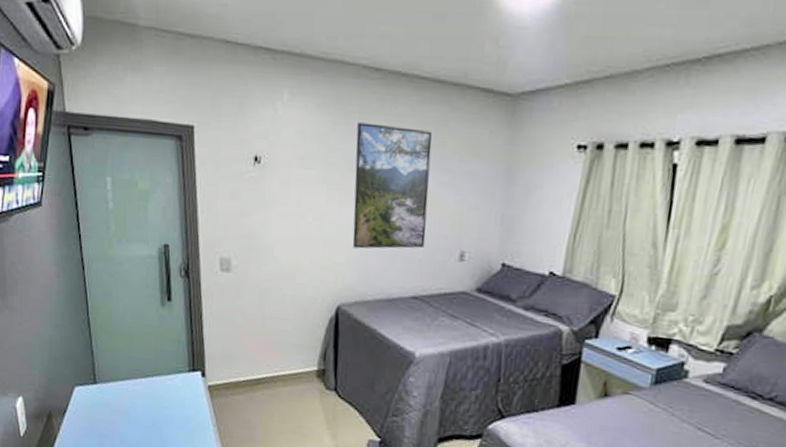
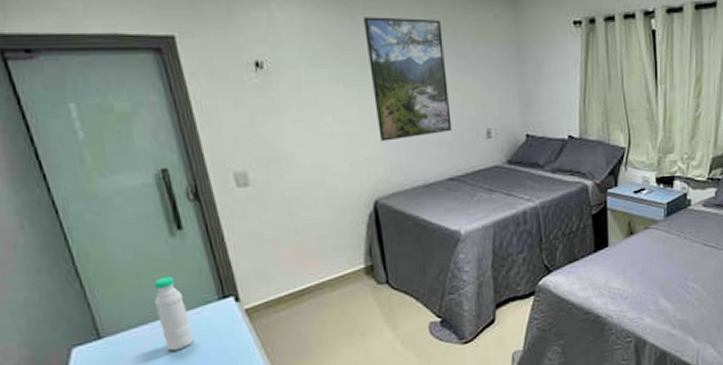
water bottle: none [139,341,164,410] -> present [154,277,194,351]

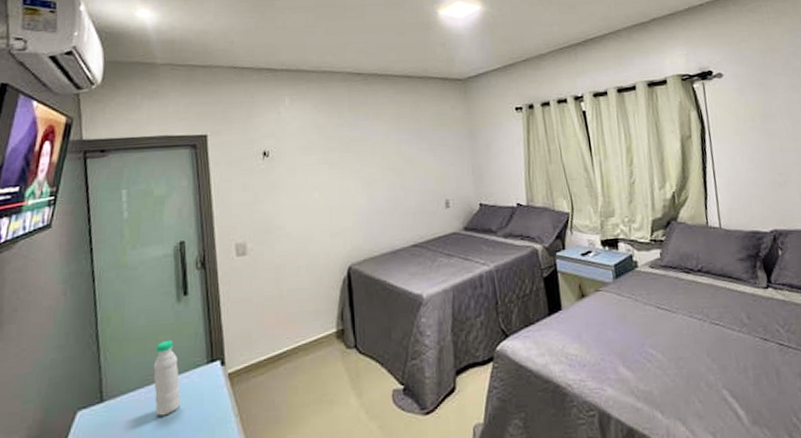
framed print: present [363,17,452,141] -> none [348,112,416,213]

